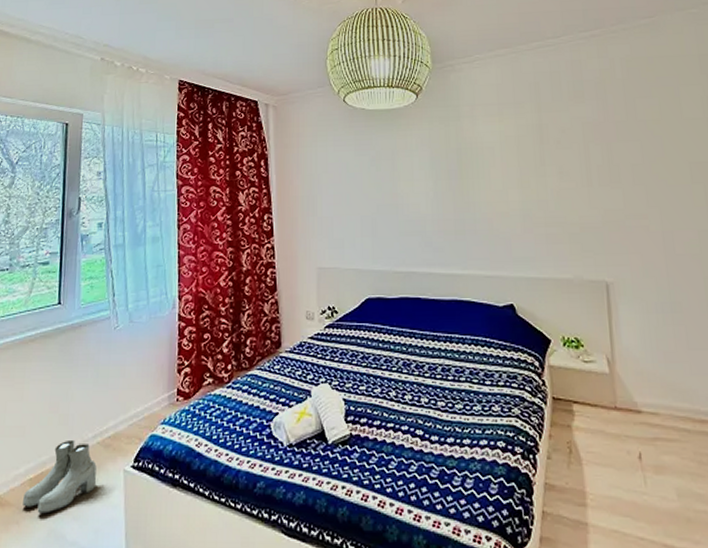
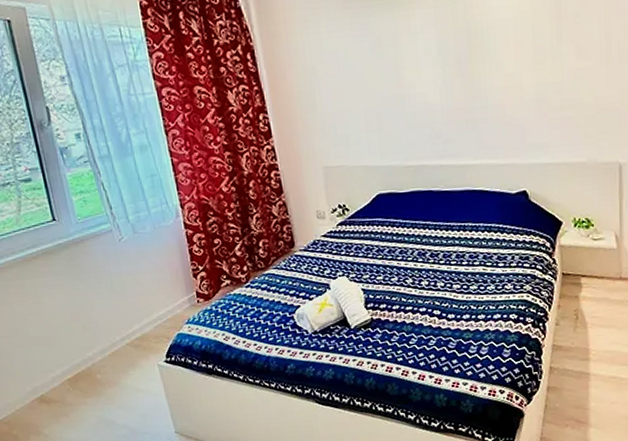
boots: present [23,439,97,514] -> none [65,343,135,406]

